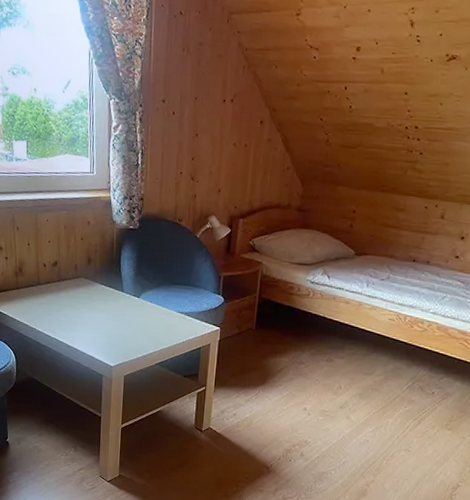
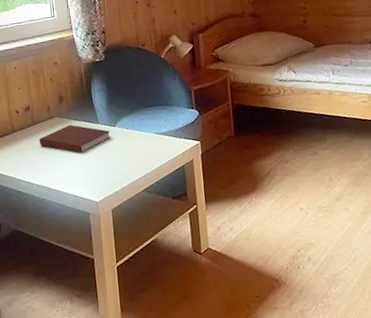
notebook: none [62,287,134,318] -> present [39,124,111,153]

